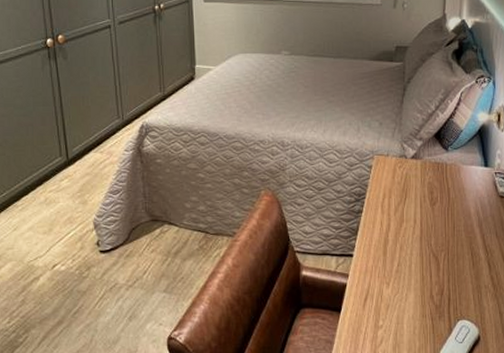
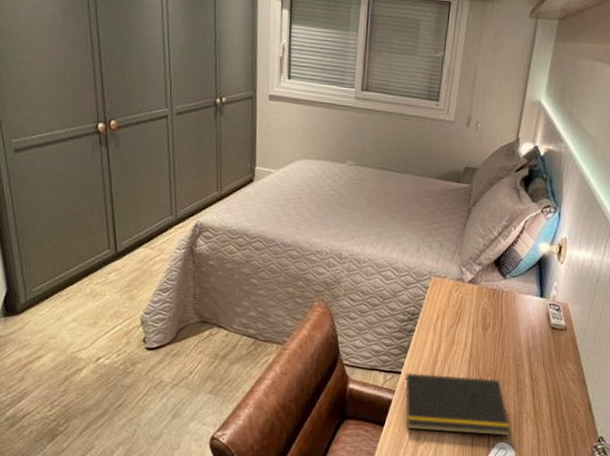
notepad: none [356,254,471,314] -> present [403,373,511,436]

